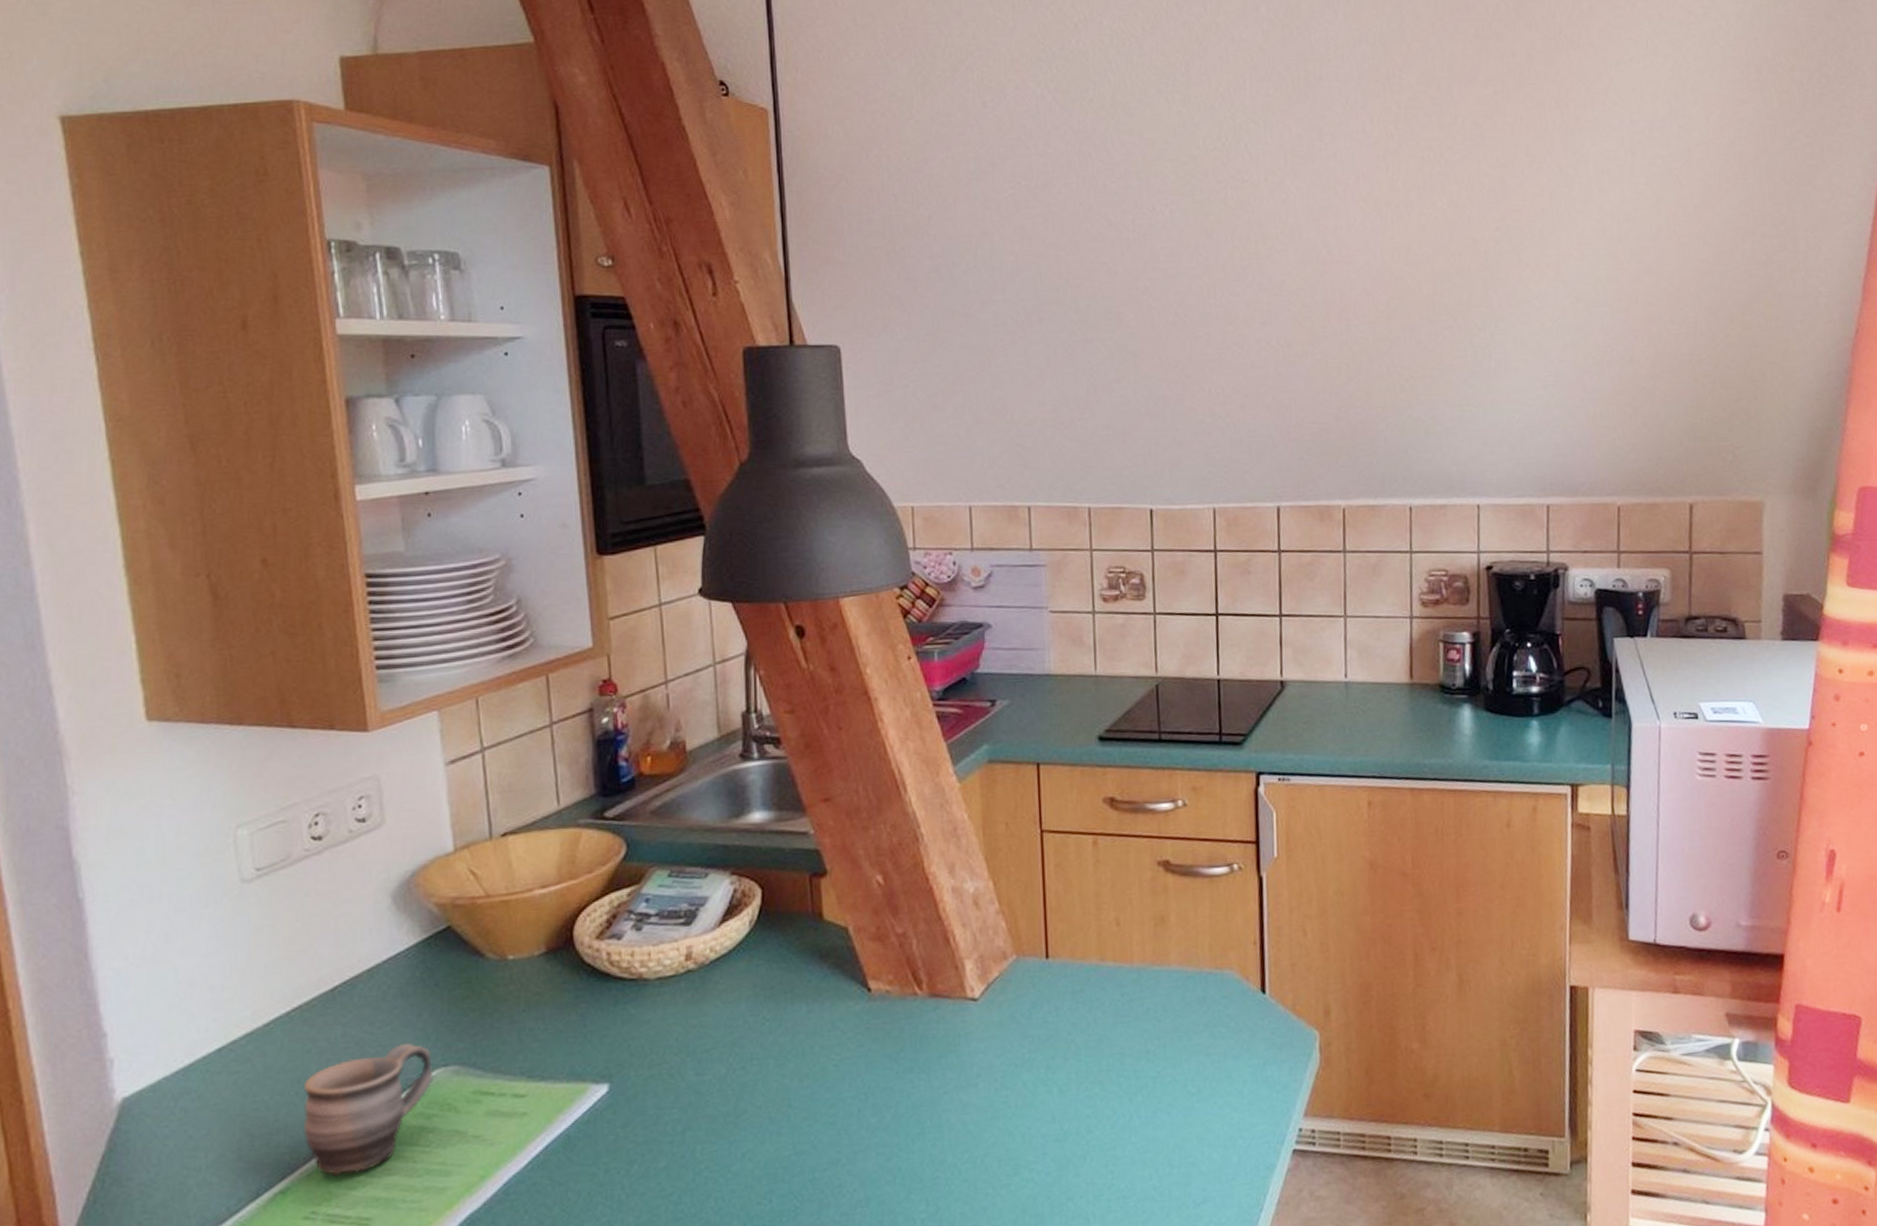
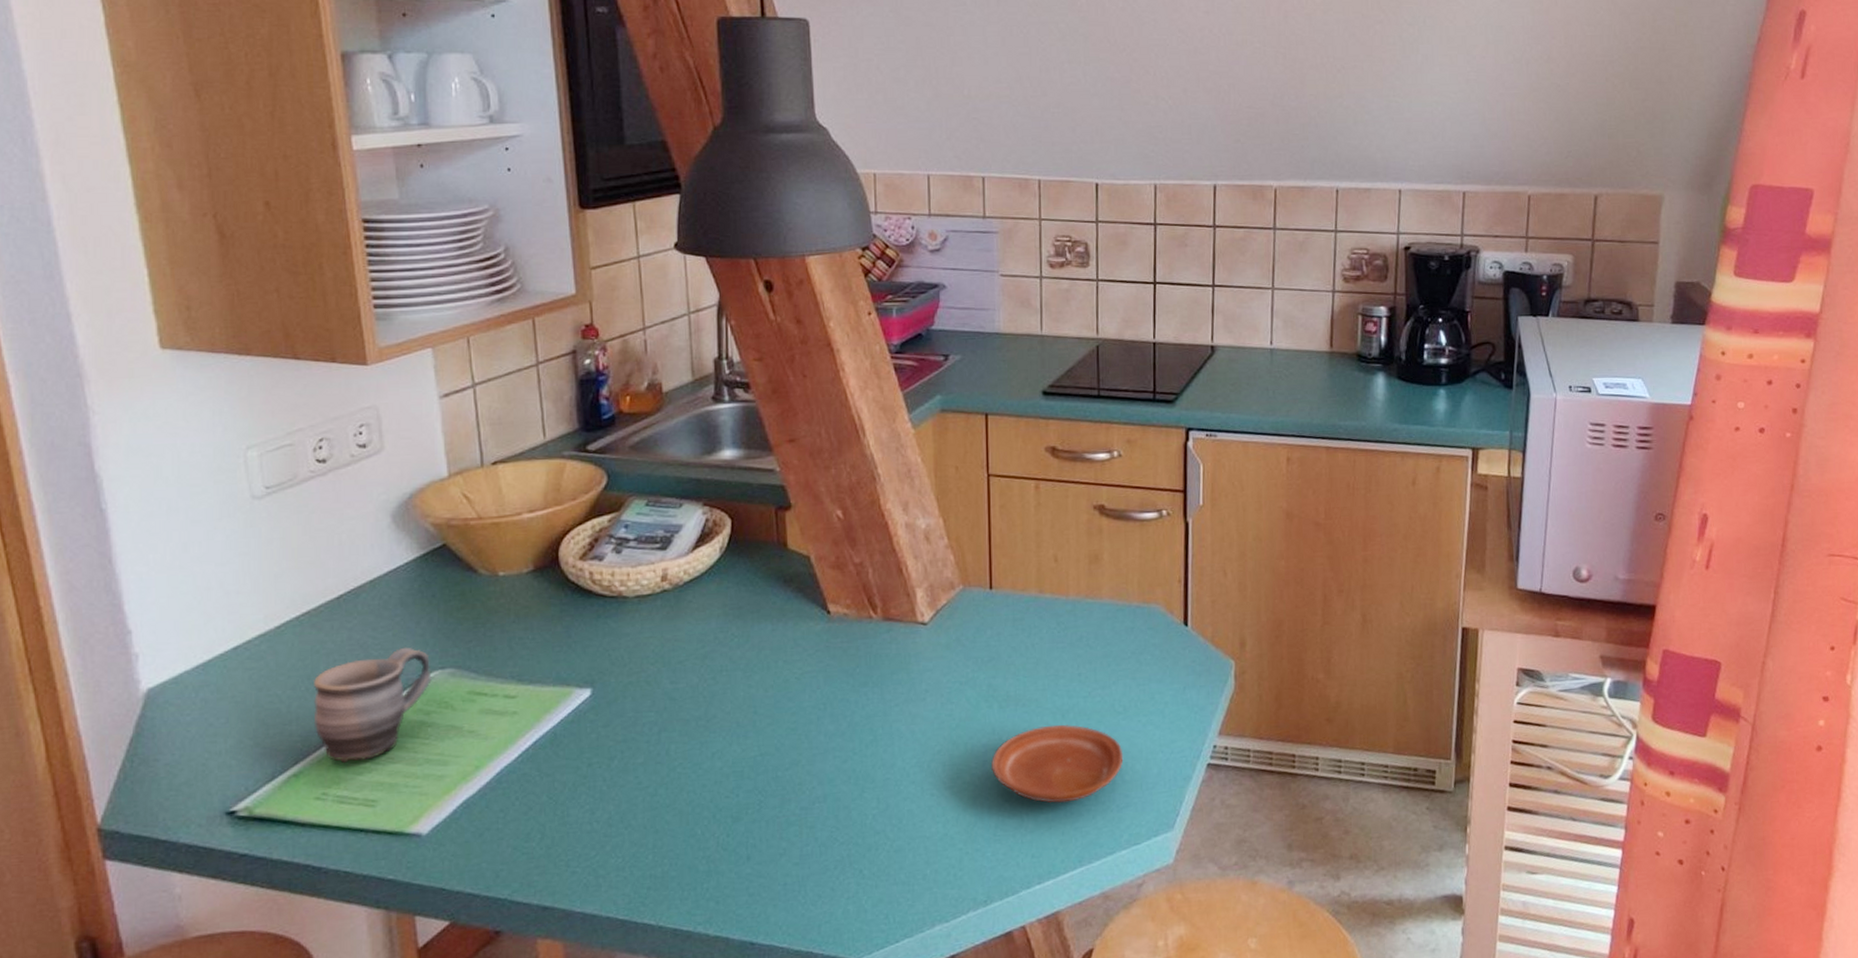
plate: none [1051,1109,1199,1201] -> present [990,724,1124,804]

